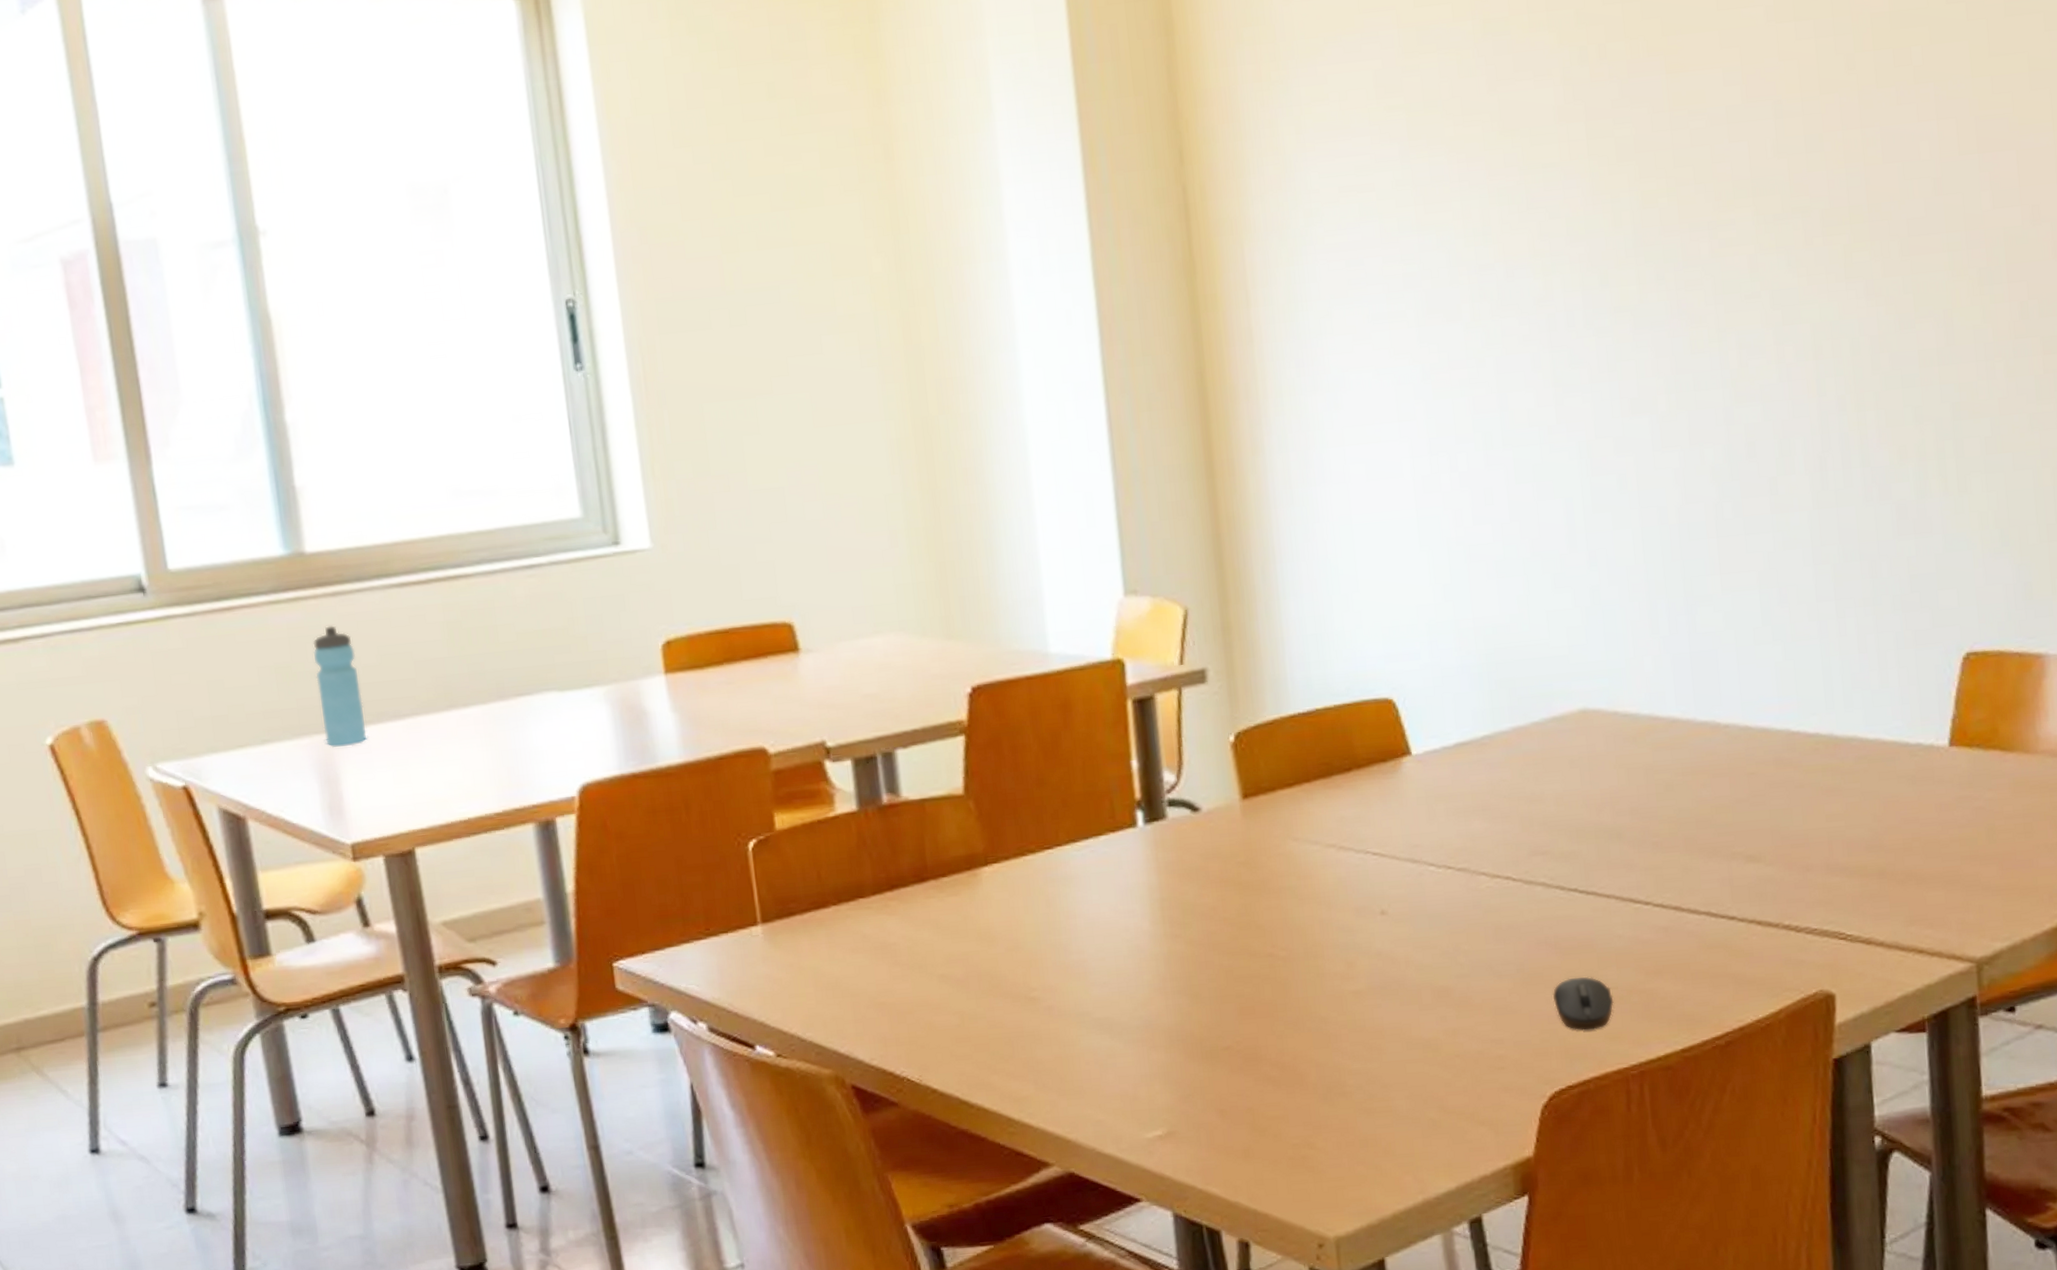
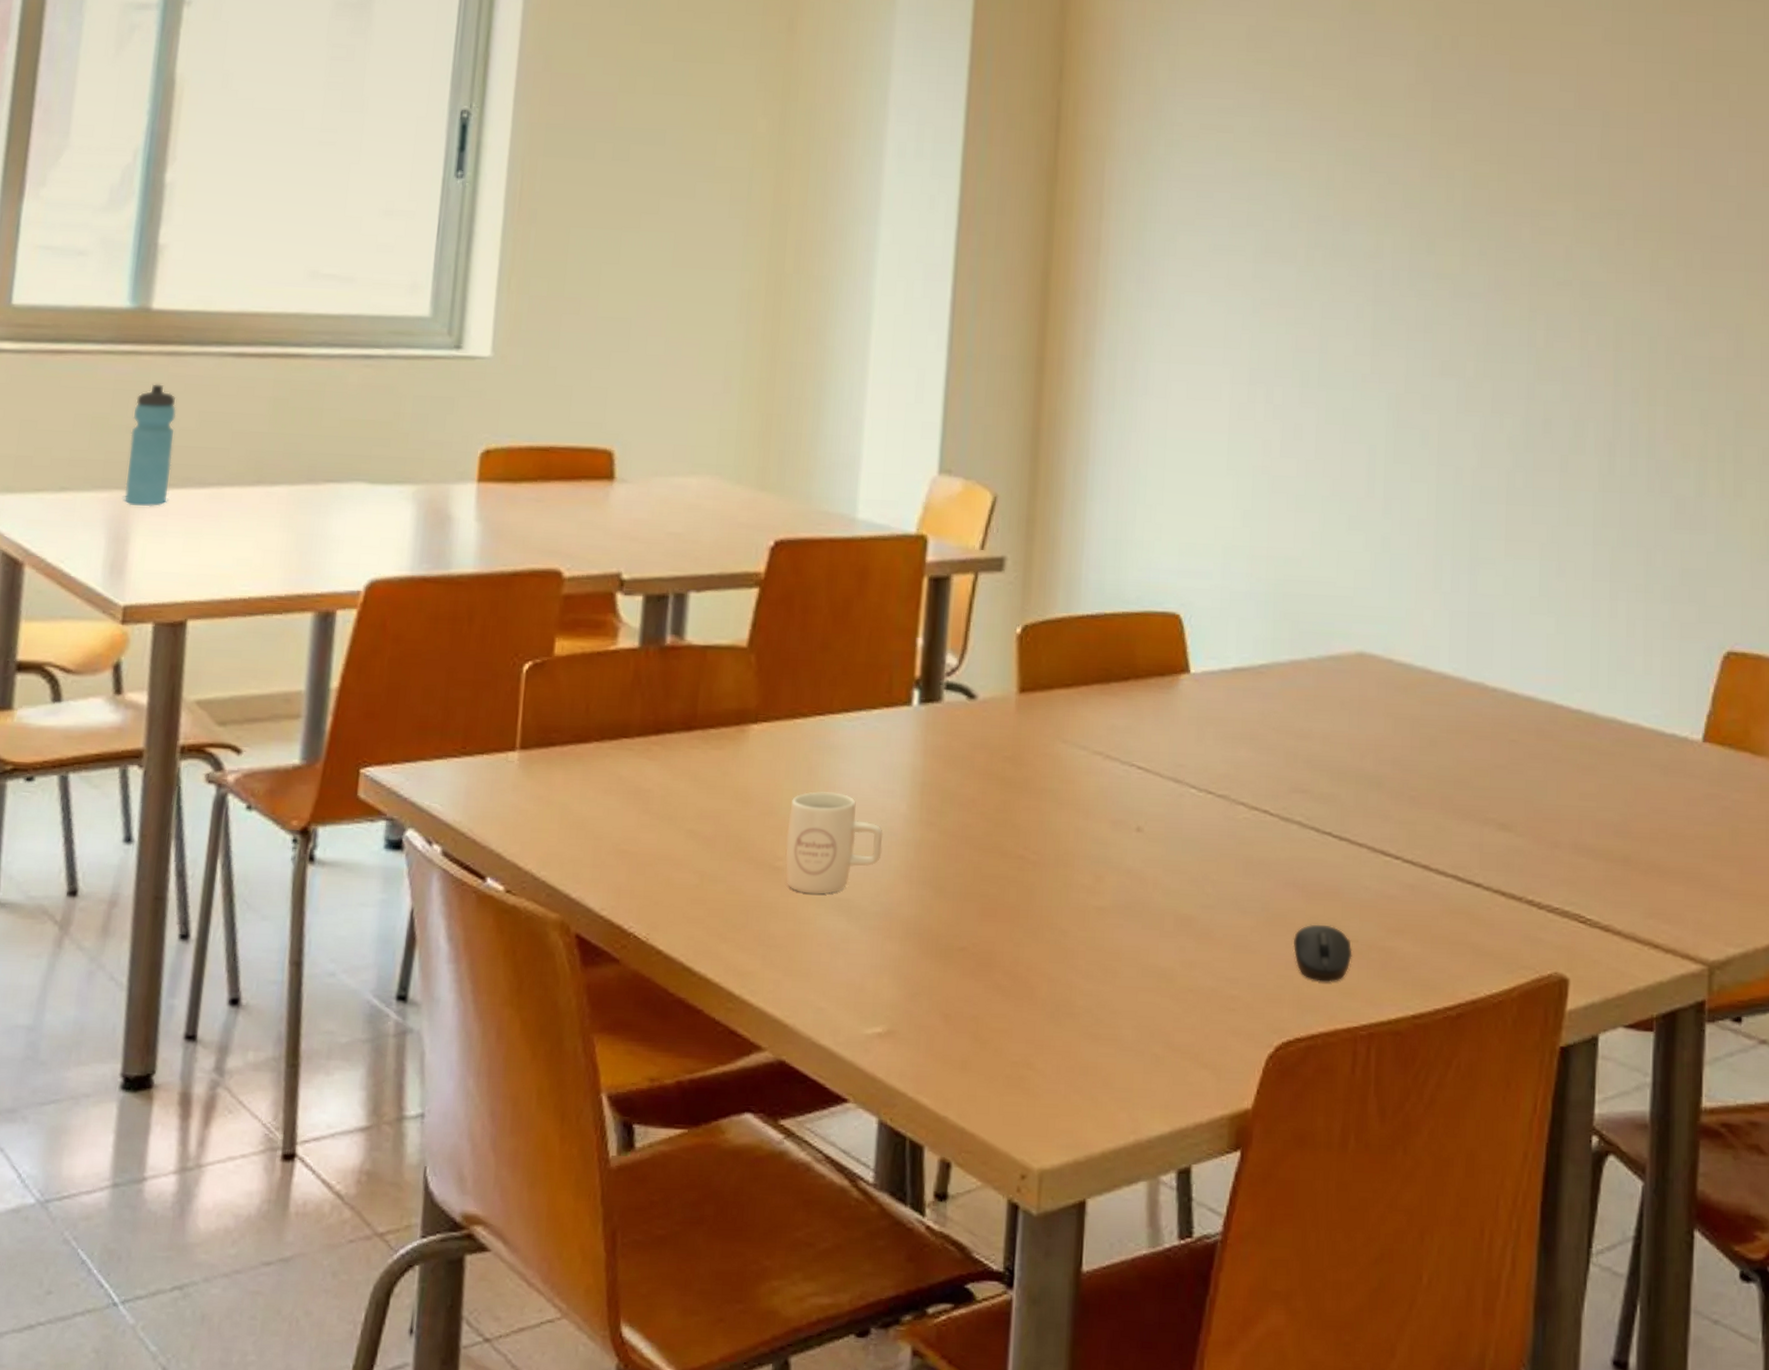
mug: none [1035,920,1133,1018] -> present [785,791,883,894]

